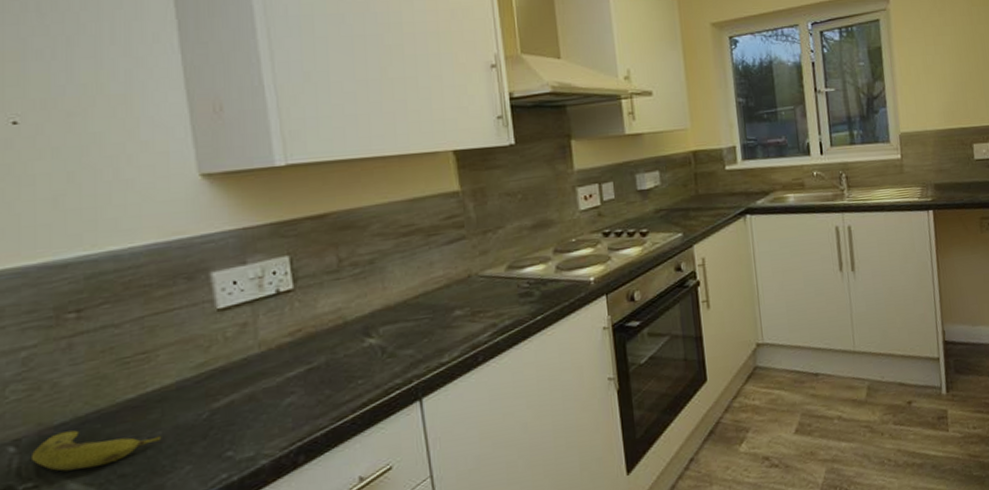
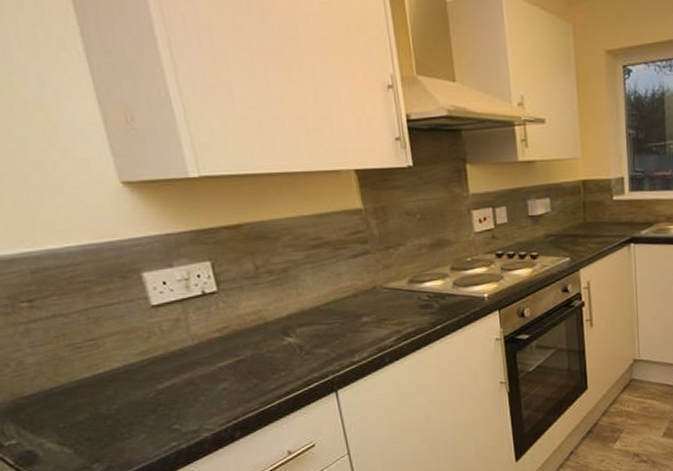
fruit: present [30,430,162,471] -> none [10,401,118,433]

